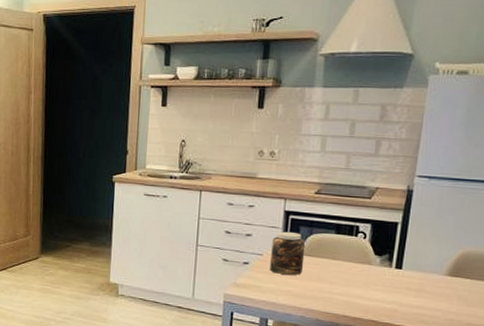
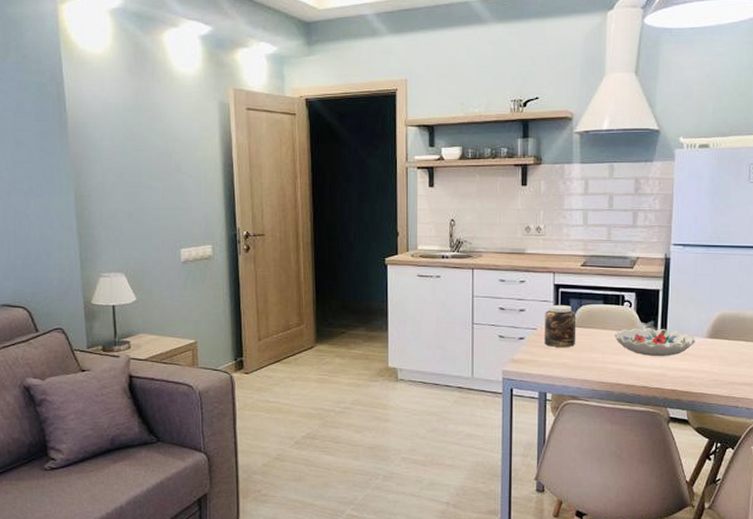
decorative bowl: none [344,260,433,292] -> present [614,328,695,357]

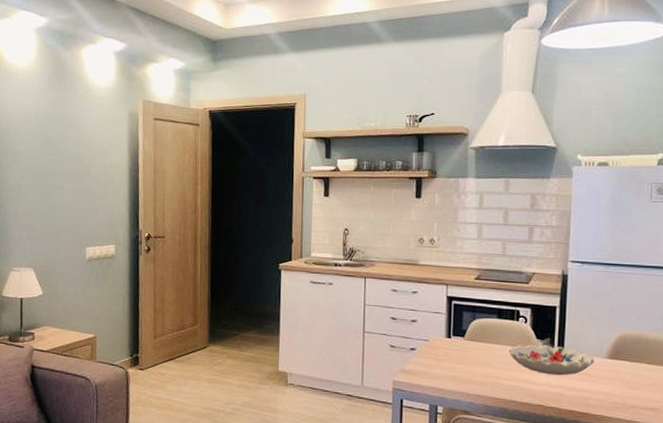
jar: present [545,304,577,347] -> none [436,316,470,360]

